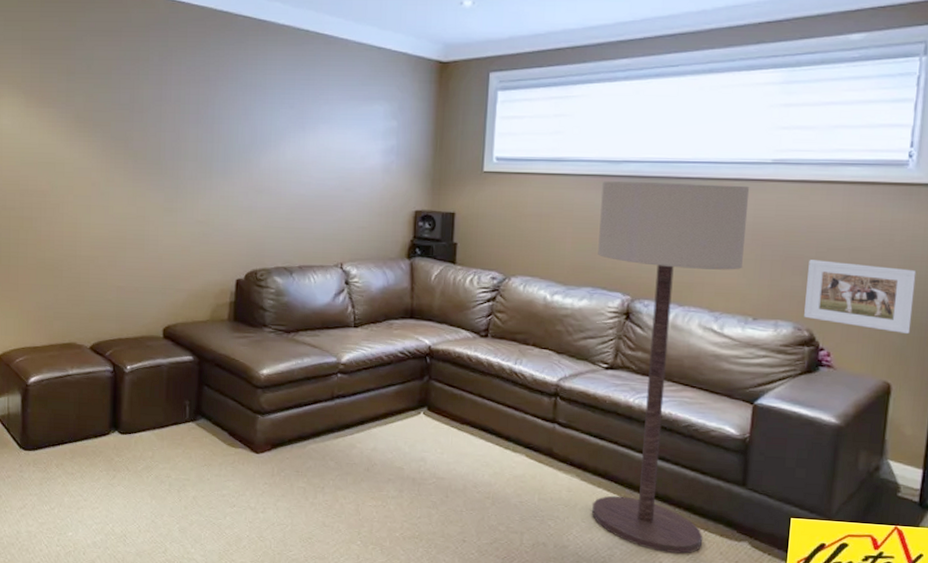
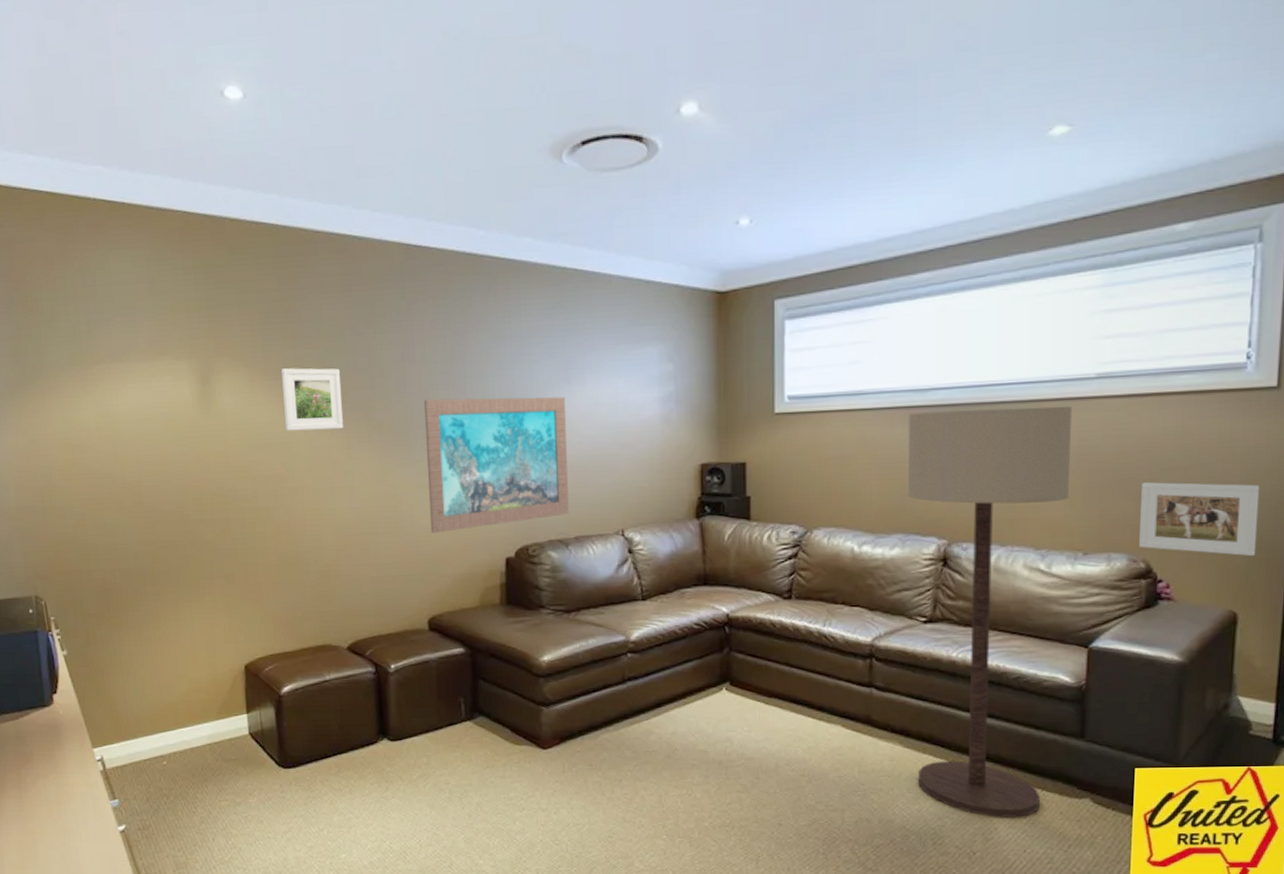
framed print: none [54,98,105,154] -> present [281,368,343,431]
wall art: none [172,135,300,253] -> present [423,396,569,534]

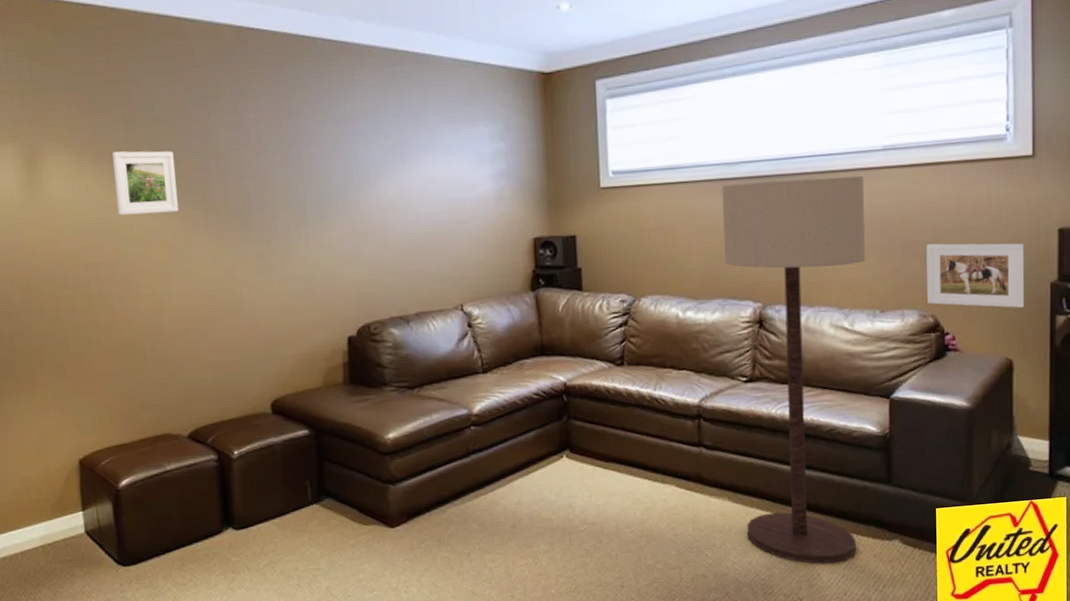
wall art: present [423,396,569,534] -> none [260,175,409,315]

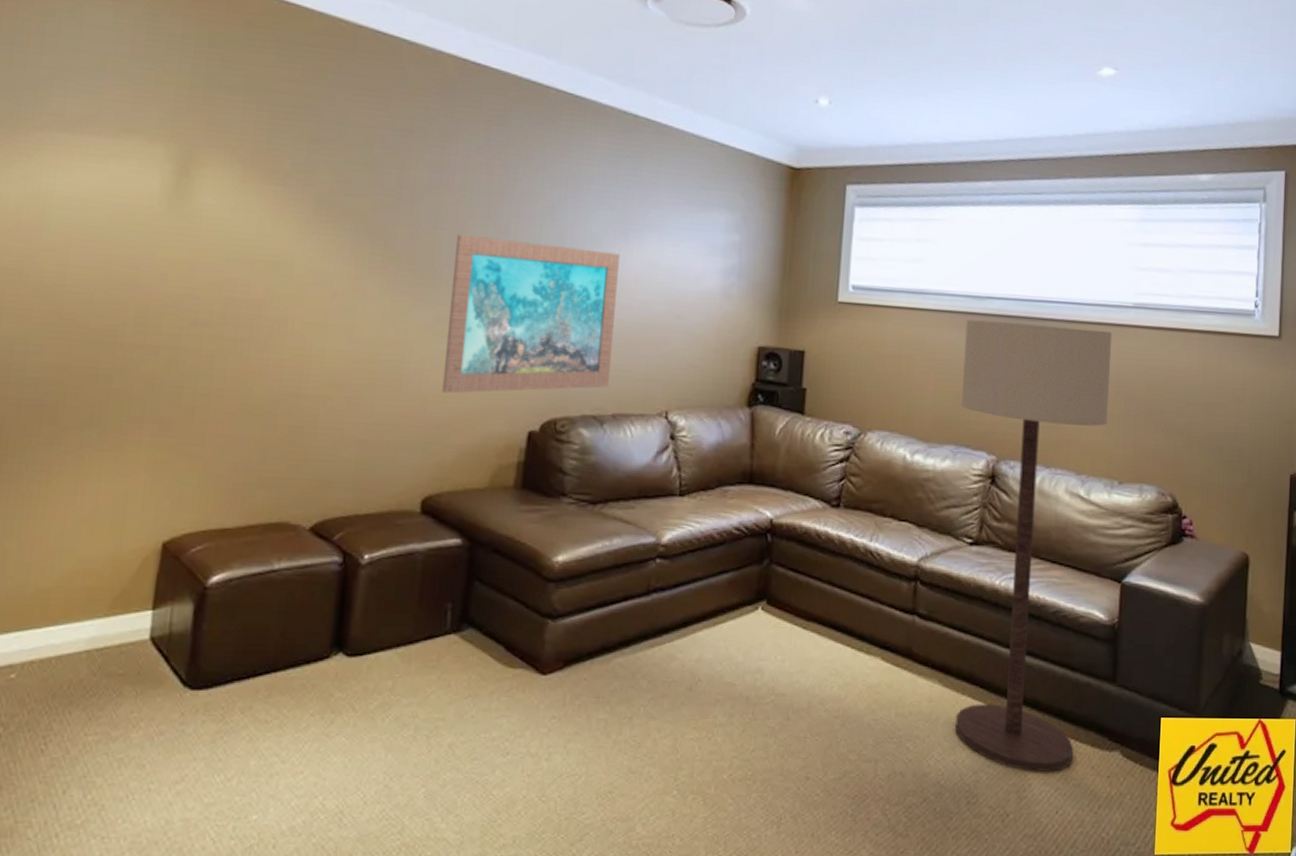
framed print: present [112,151,178,216] -> none [279,173,361,254]
wall art: none [260,175,409,315] -> present [441,235,621,394]
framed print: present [927,243,1025,308] -> none [1167,416,1267,498]

